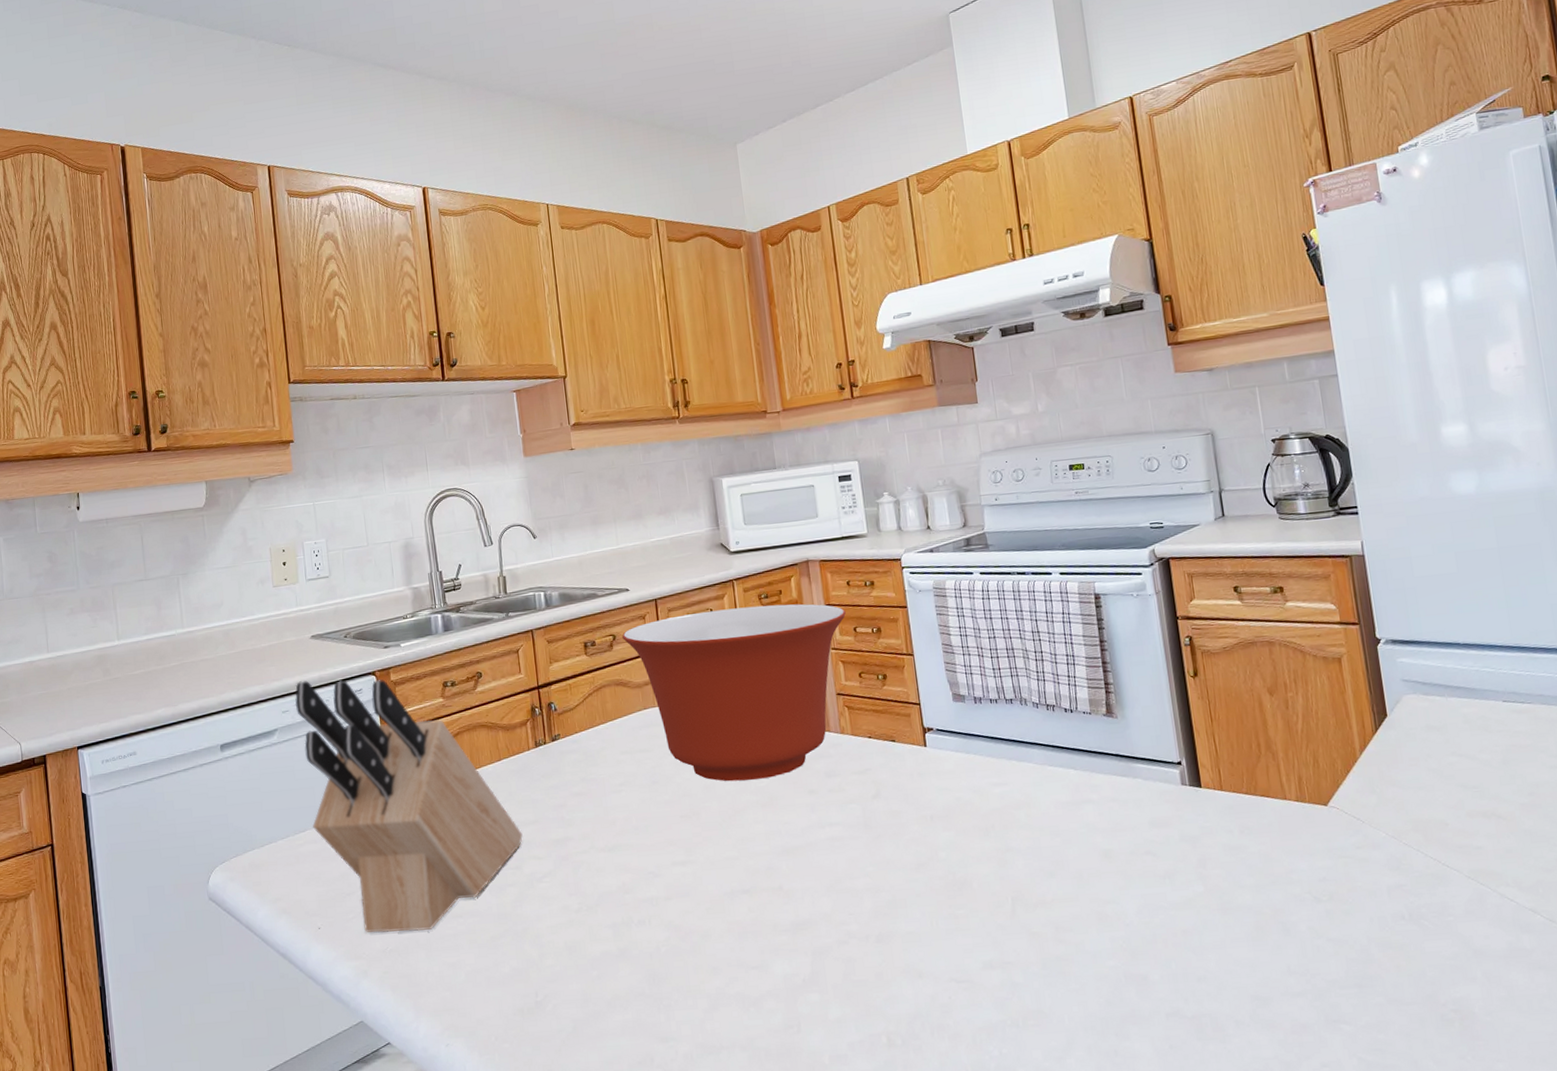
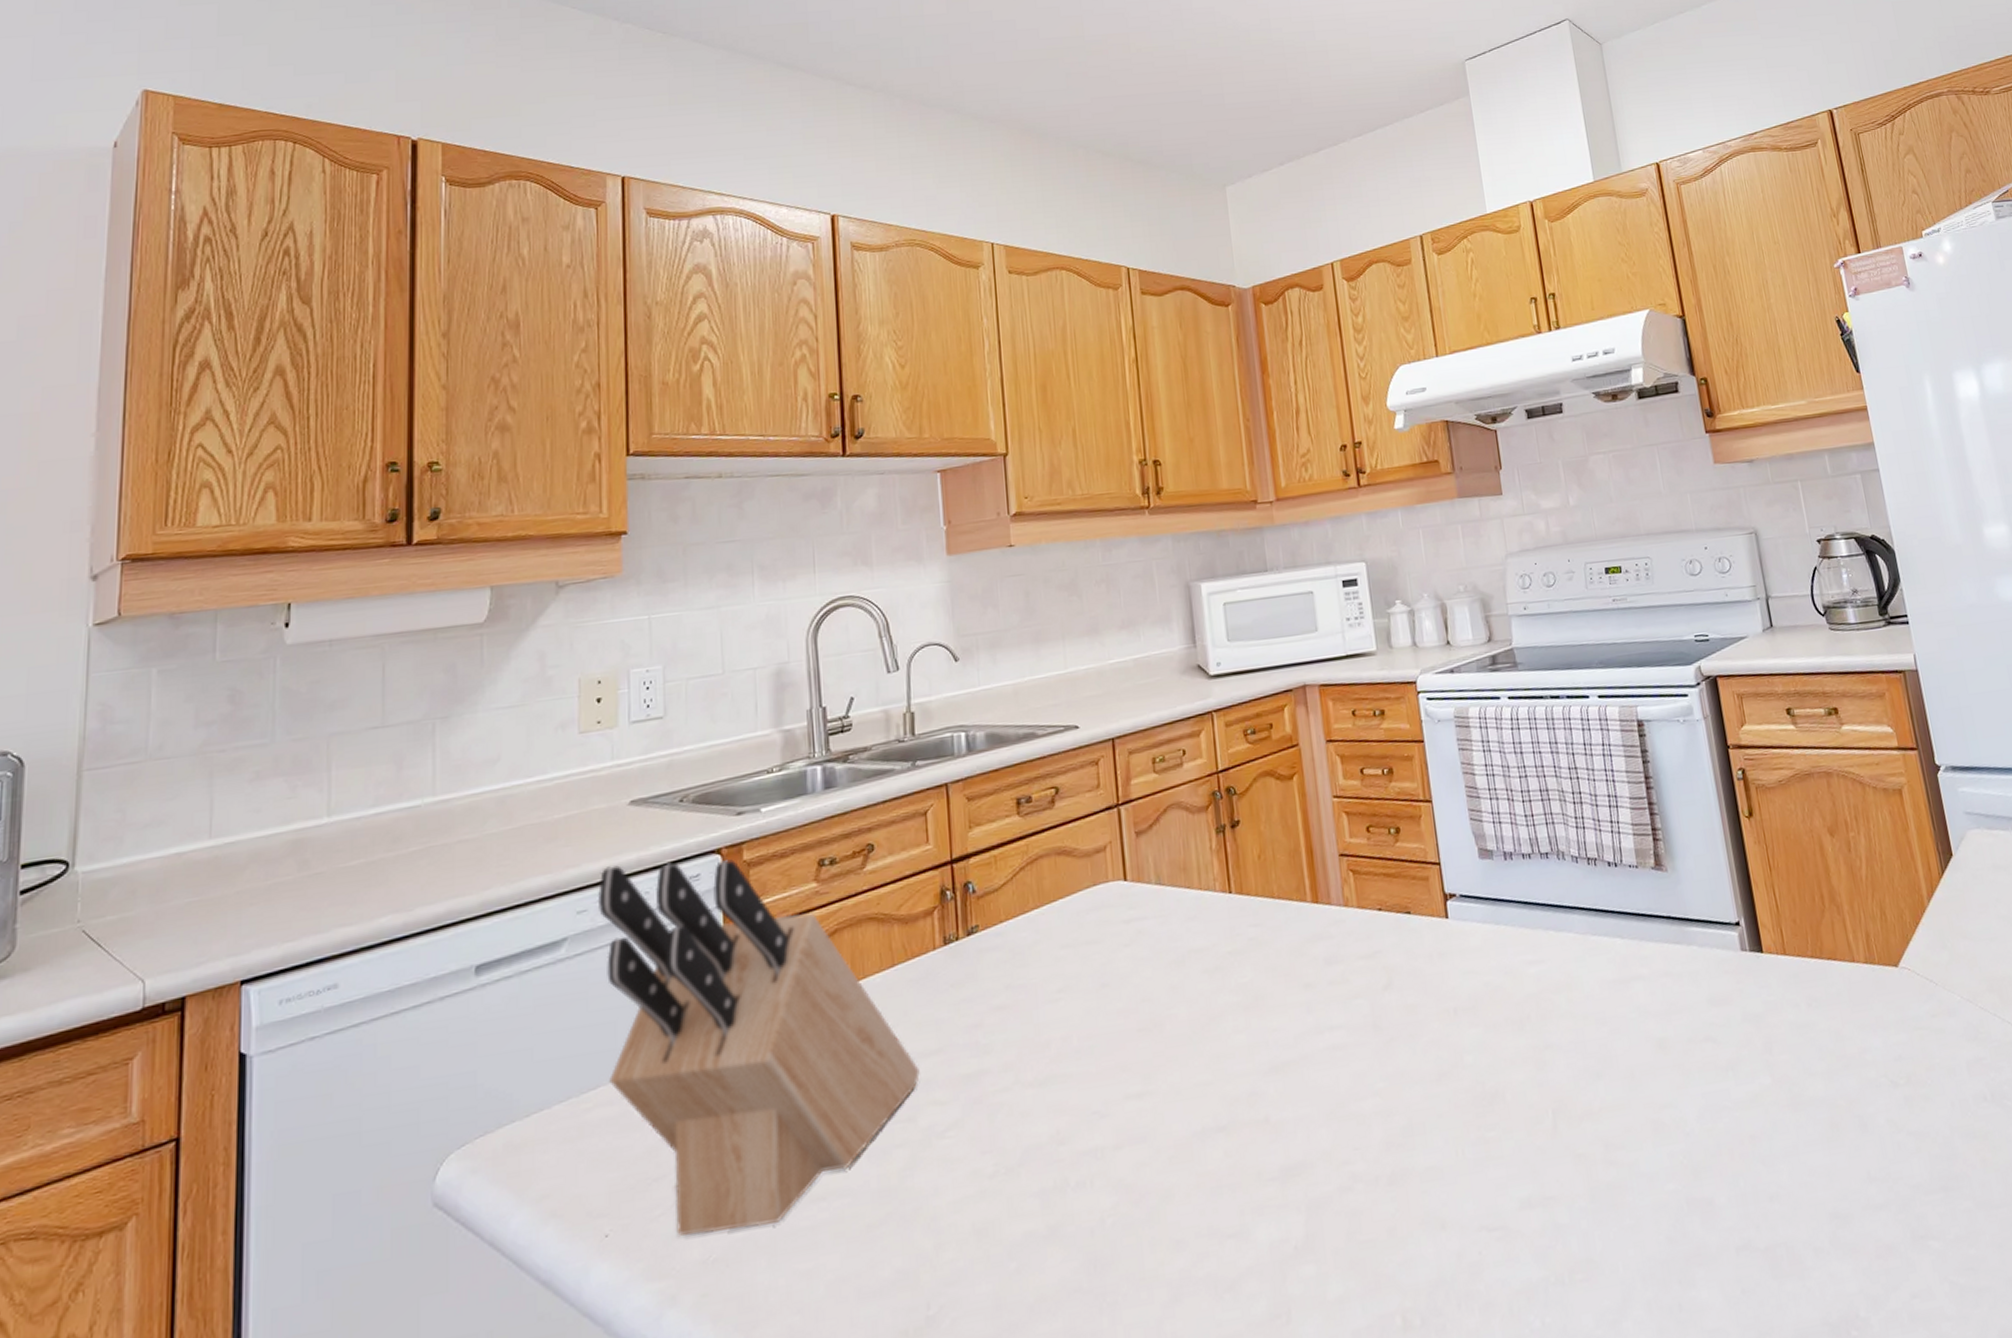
mixing bowl: present [622,604,846,782] -> none [1068,740,1351,979]

